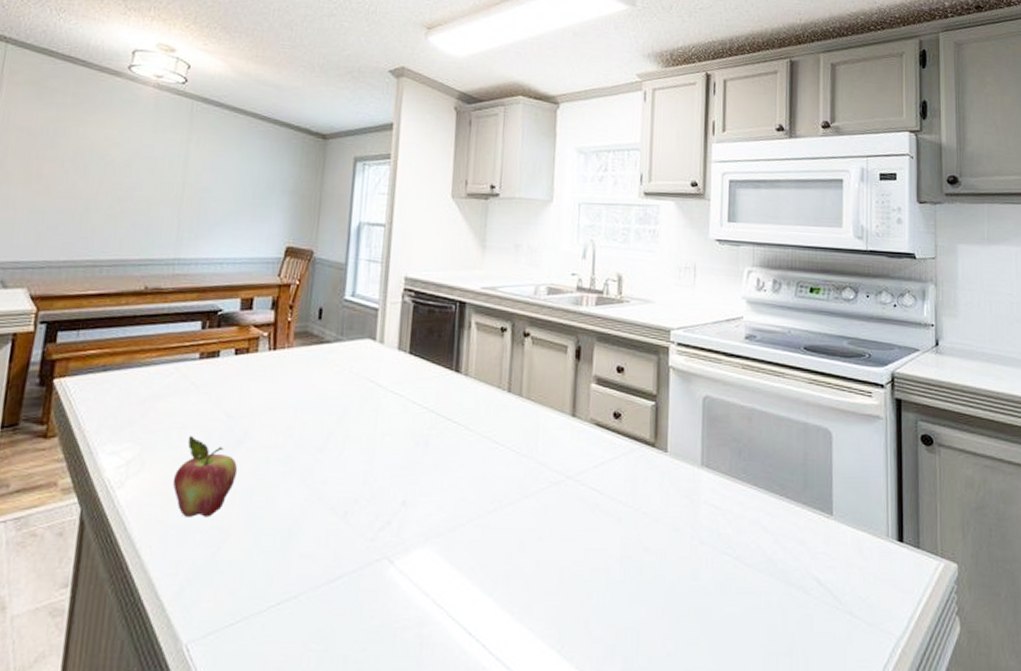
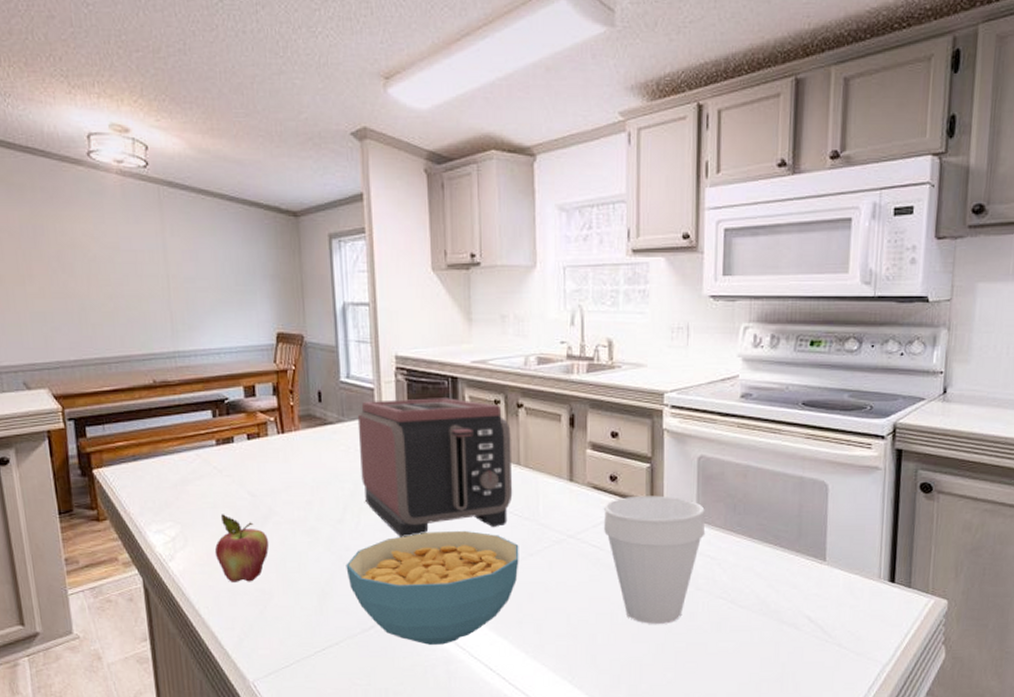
cereal bowl: none [319,466,514,601] -> present [346,531,519,645]
toaster: none [352,321,515,471] -> present [357,398,513,537]
cup: none [605,435,710,583] -> present [603,495,706,624]

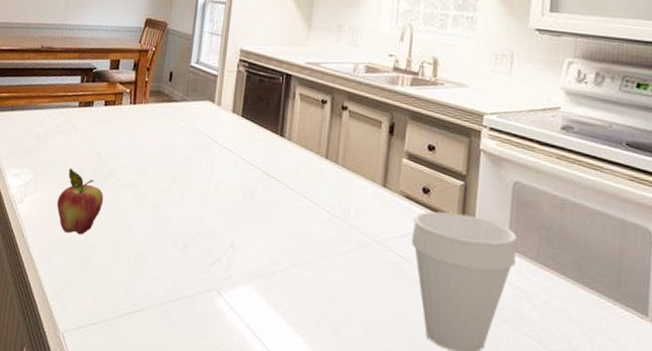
cereal bowl: present [346,531,519,645] -> none [164,214,327,331]
toaster: present [357,398,513,537] -> none [193,85,333,221]

